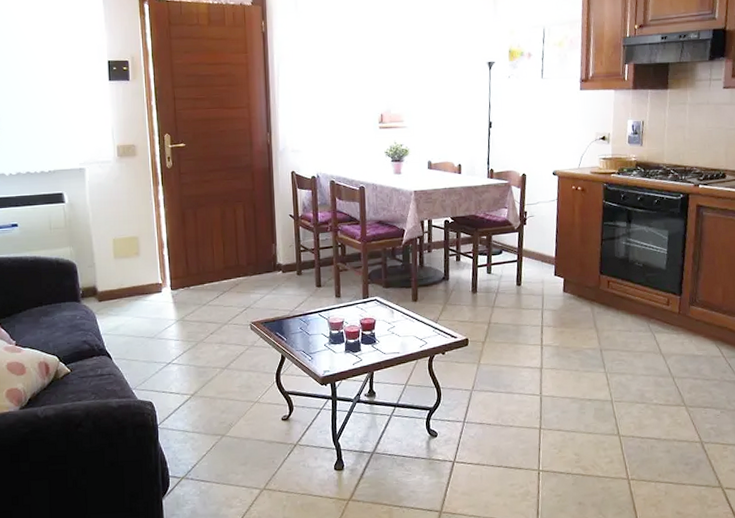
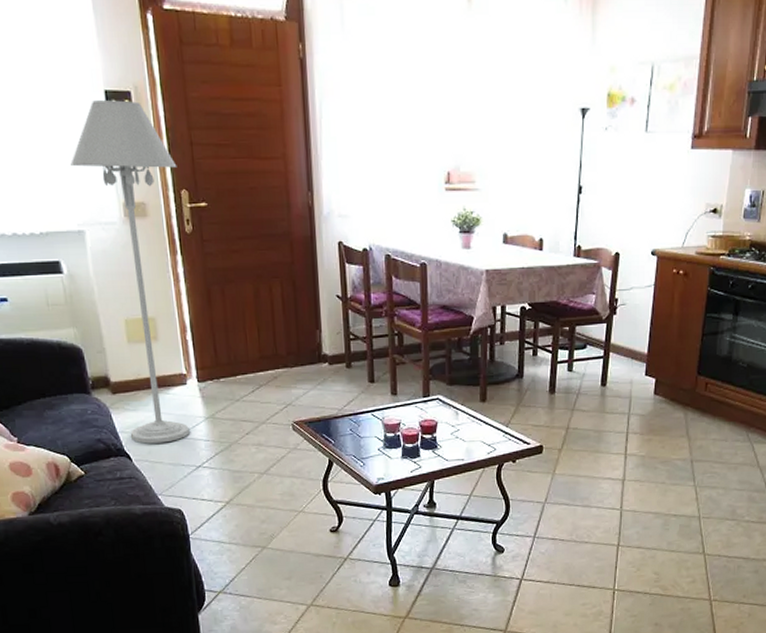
floor lamp: none [77,67,162,344] -> present [70,100,190,444]

